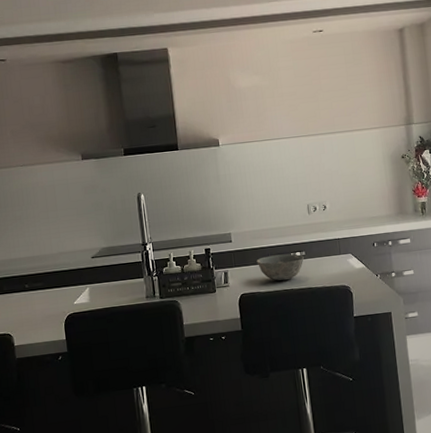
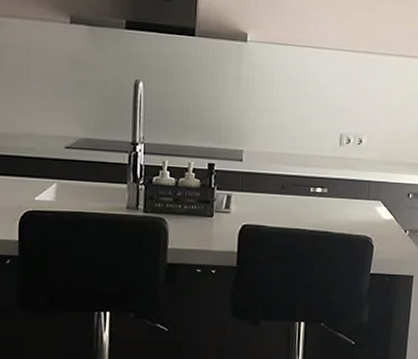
bowl: present [256,253,304,281] -> none [268,185,325,218]

